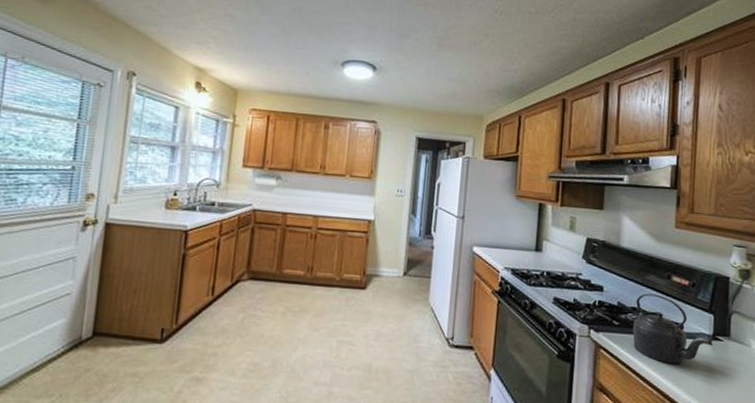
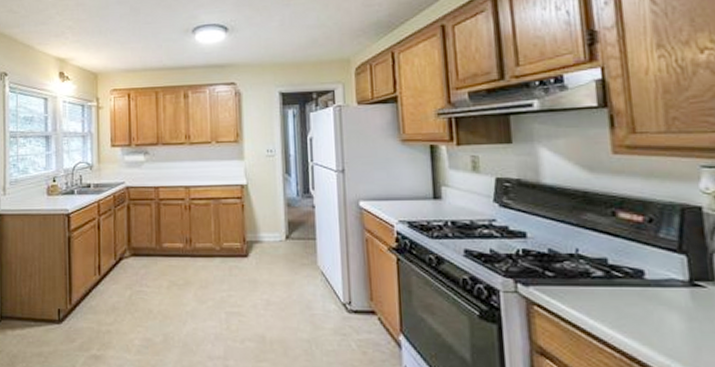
kettle: present [632,293,714,364] -> none [572,236,692,319]

